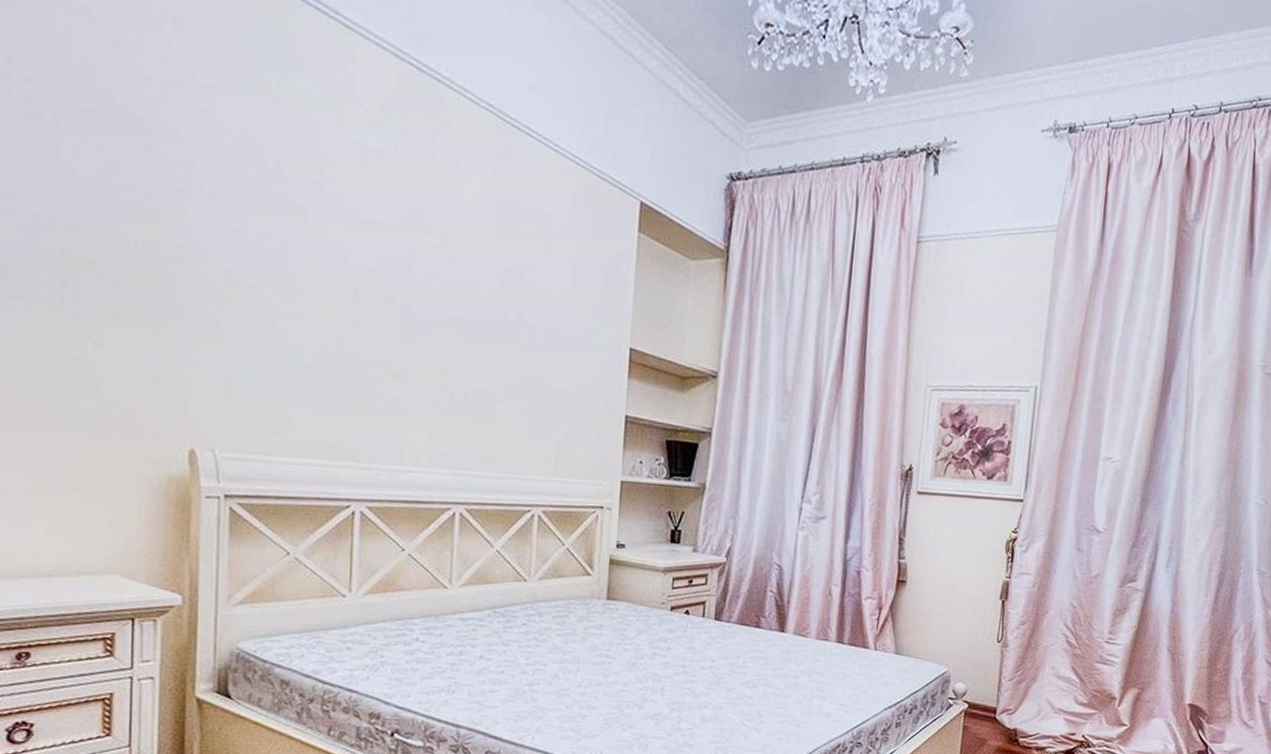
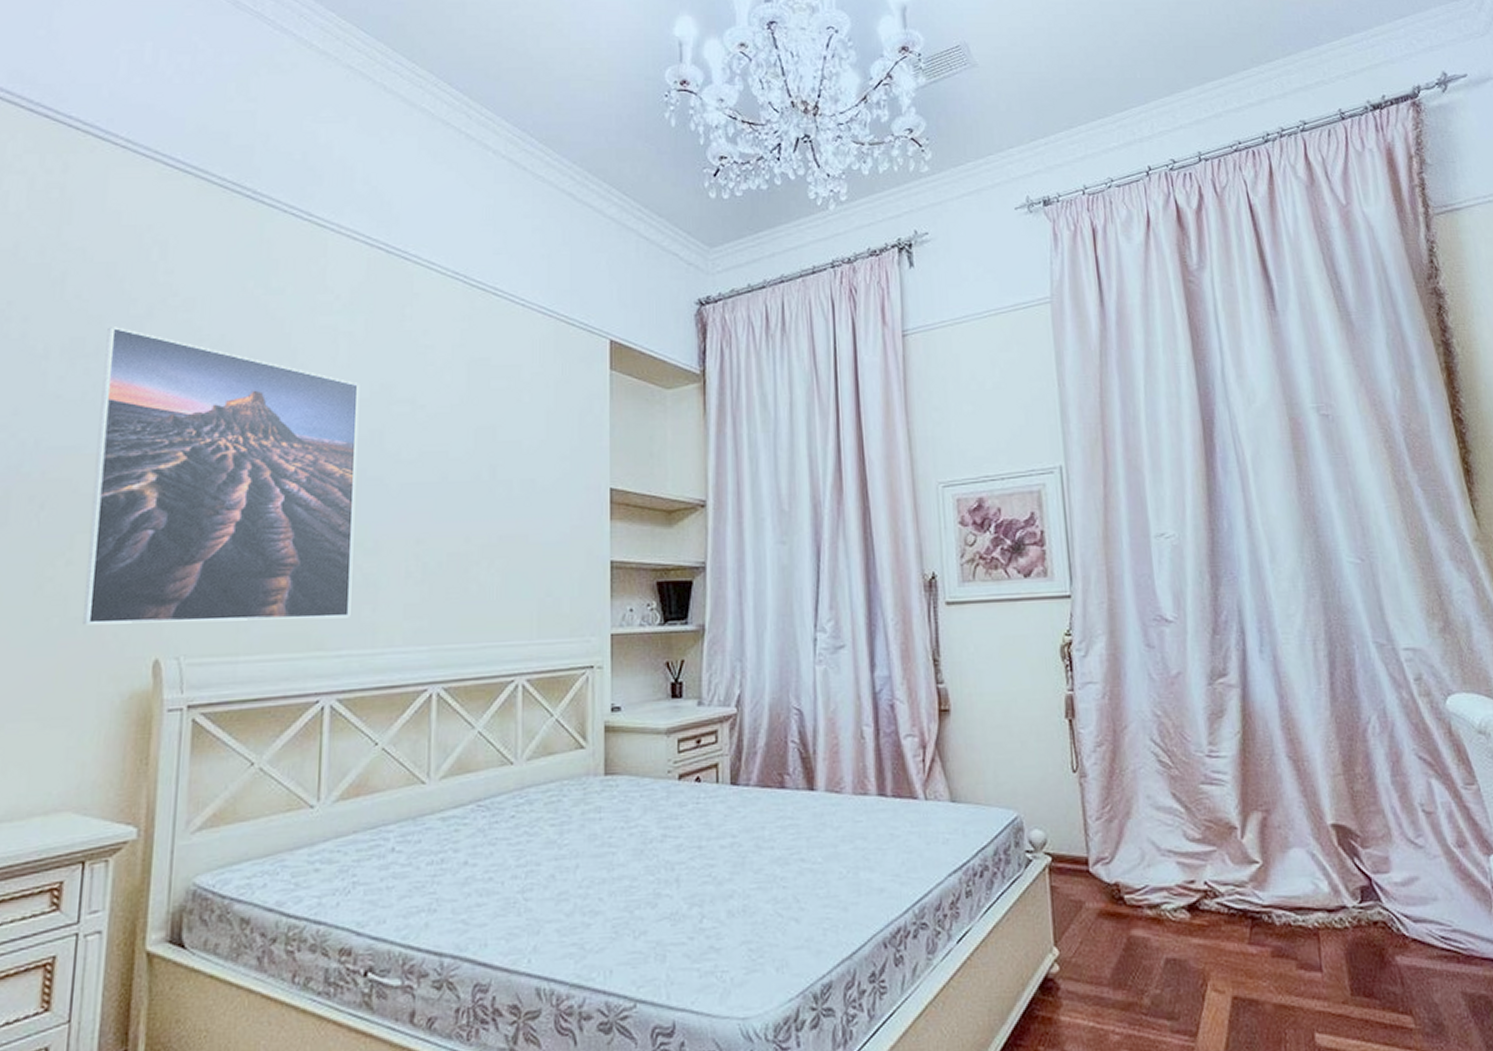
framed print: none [116,104,390,435] -> present [83,327,360,625]

